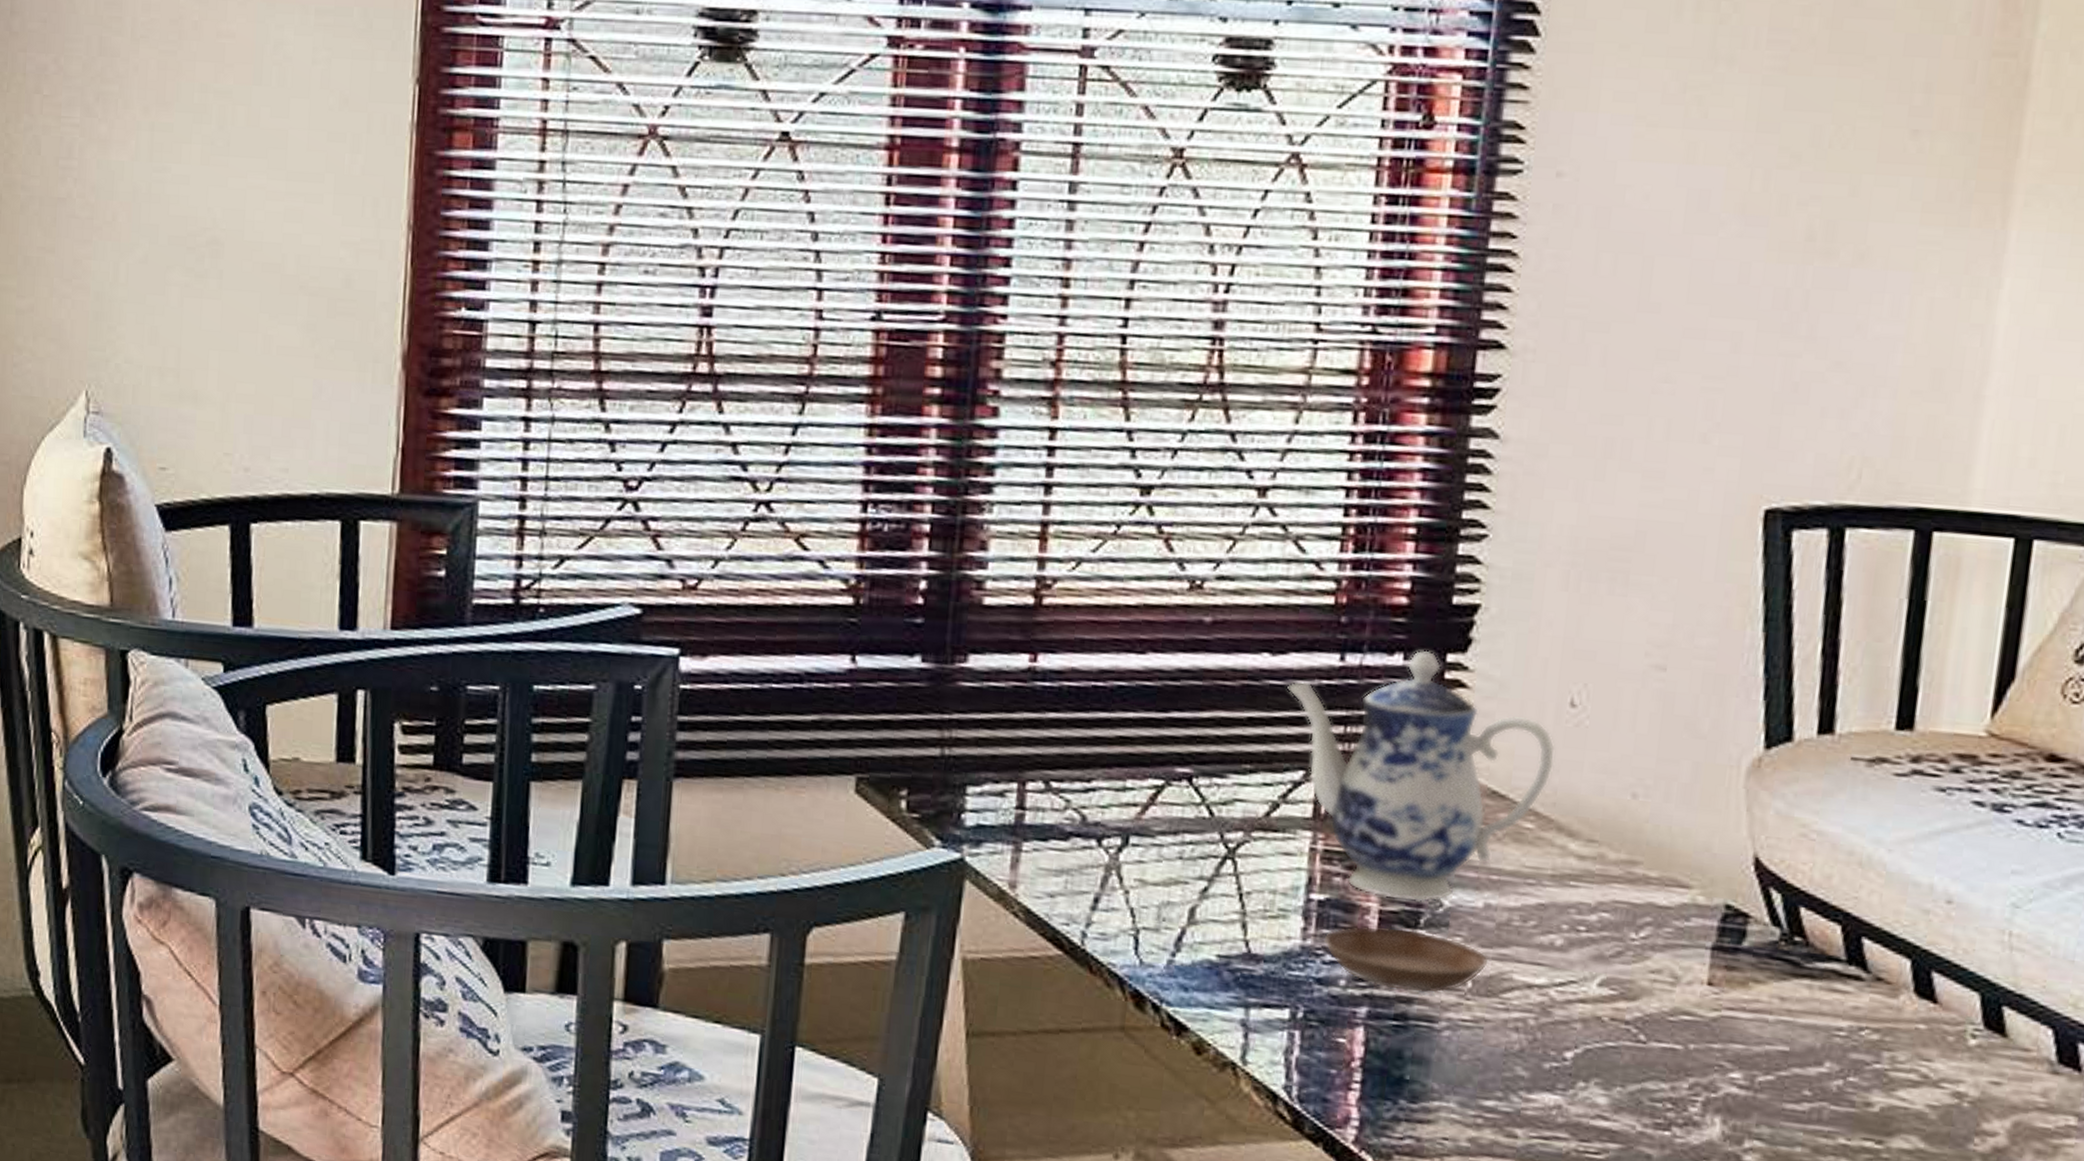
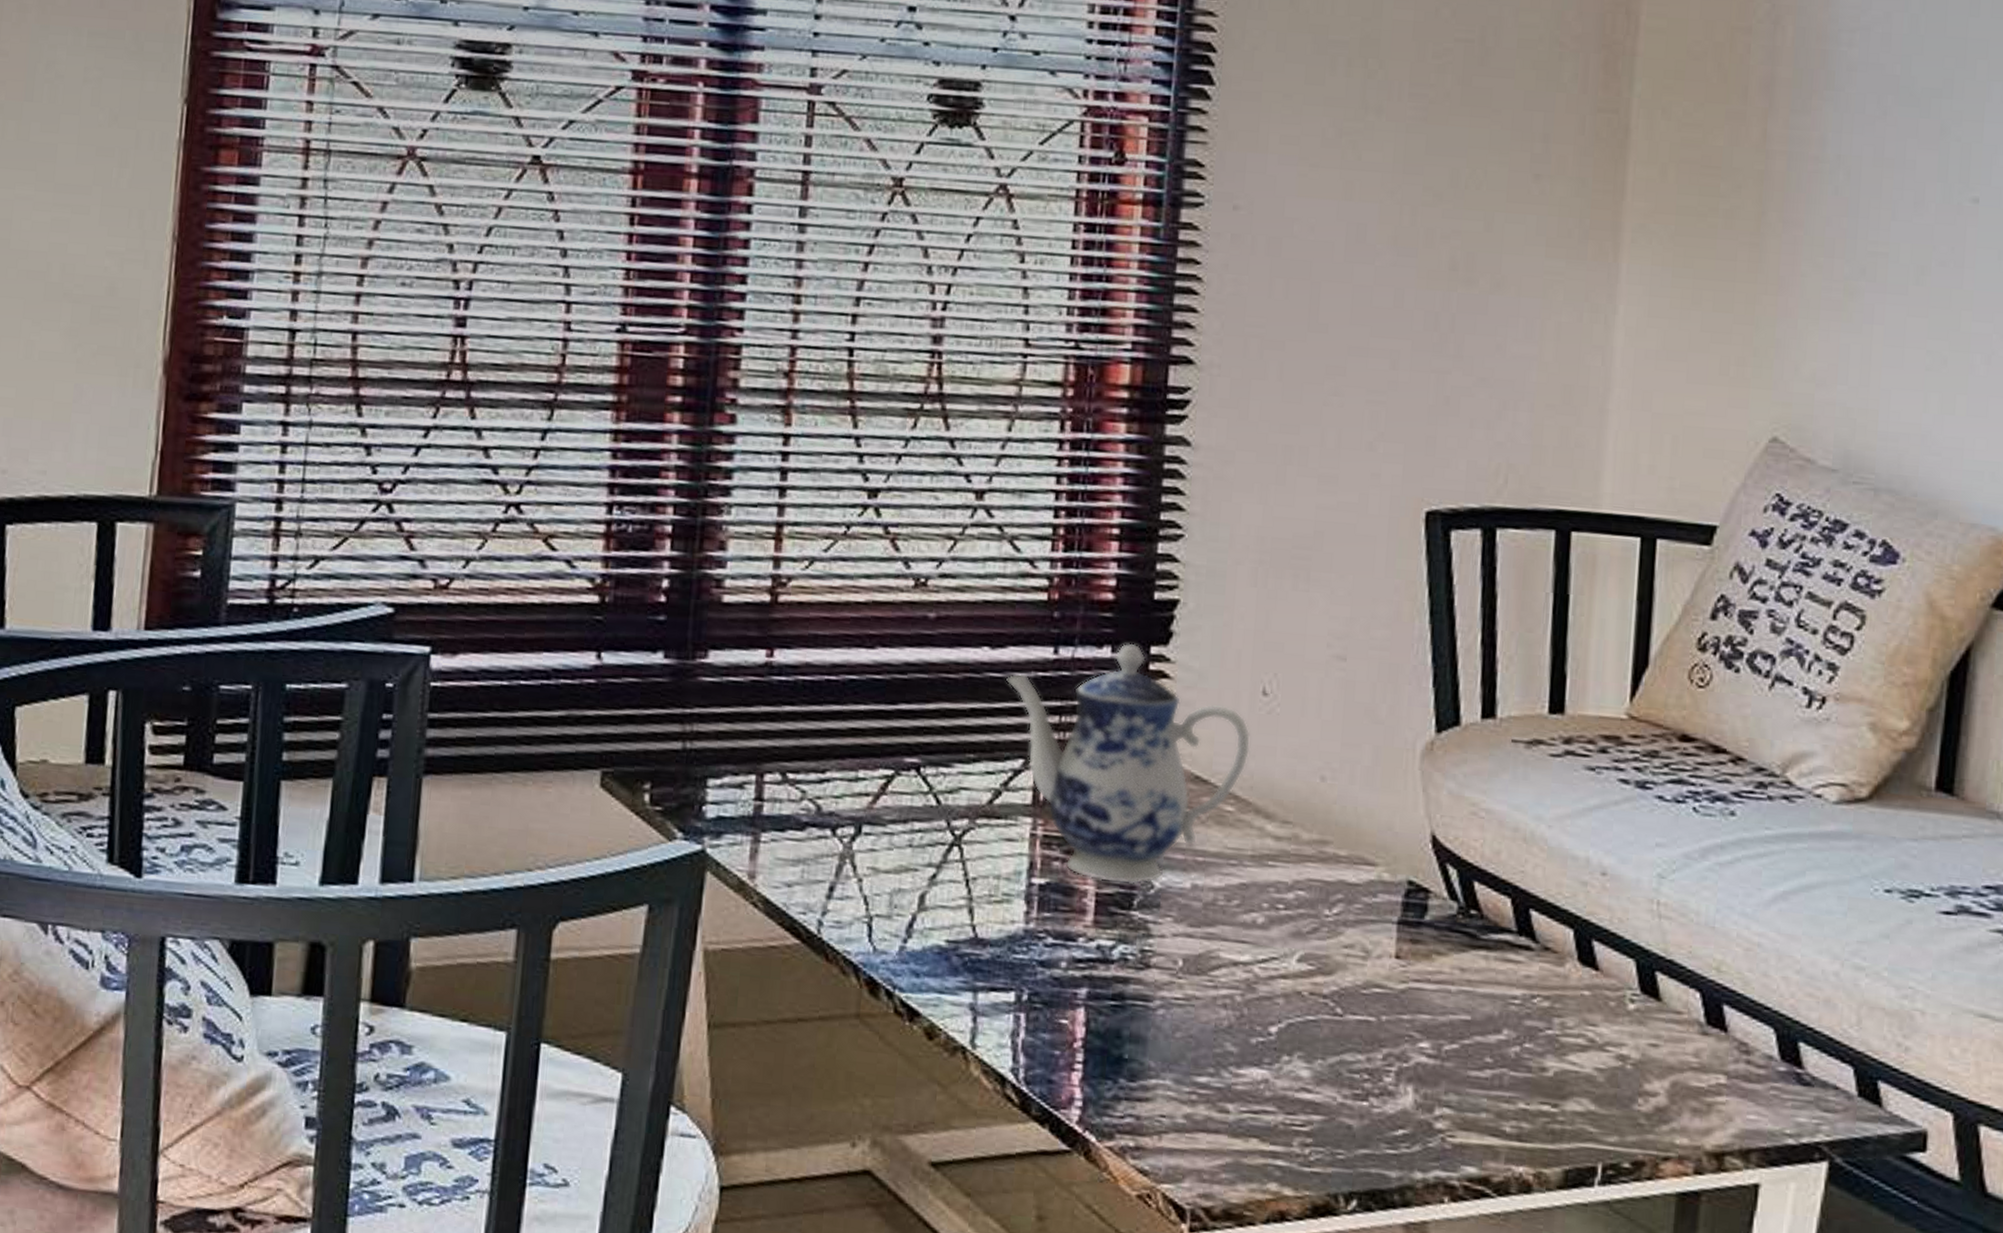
saucer: present [1323,926,1489,994] -> none [1045,908,1197,973]

